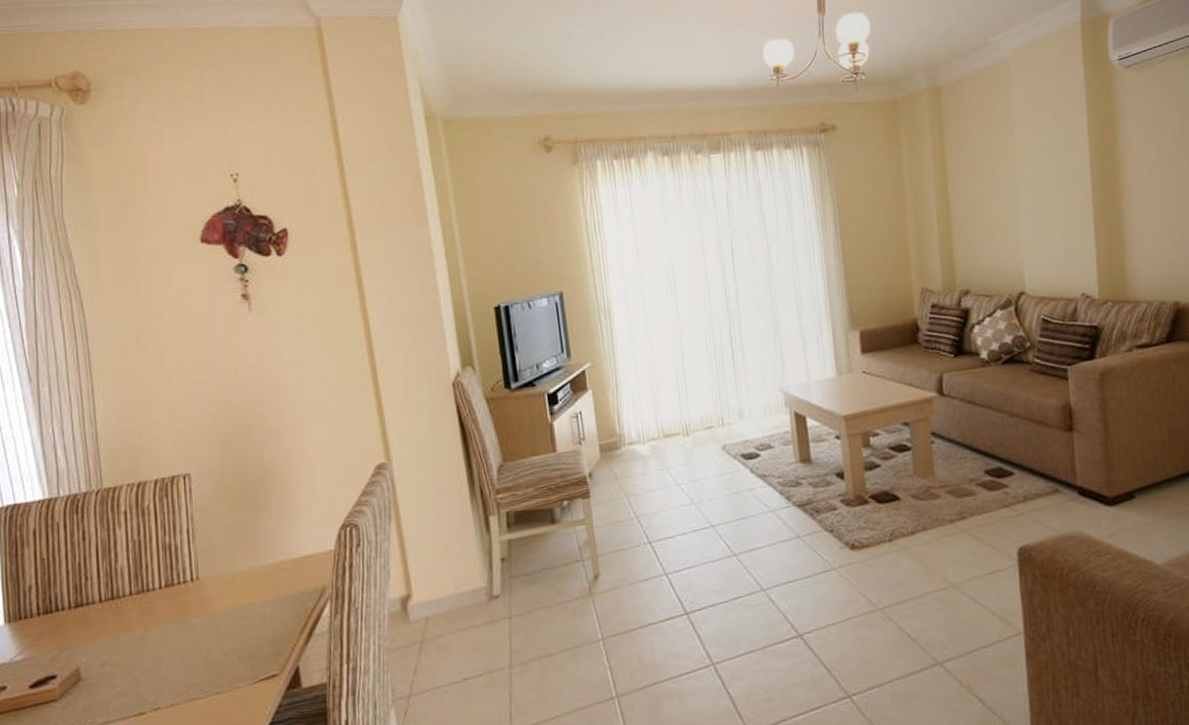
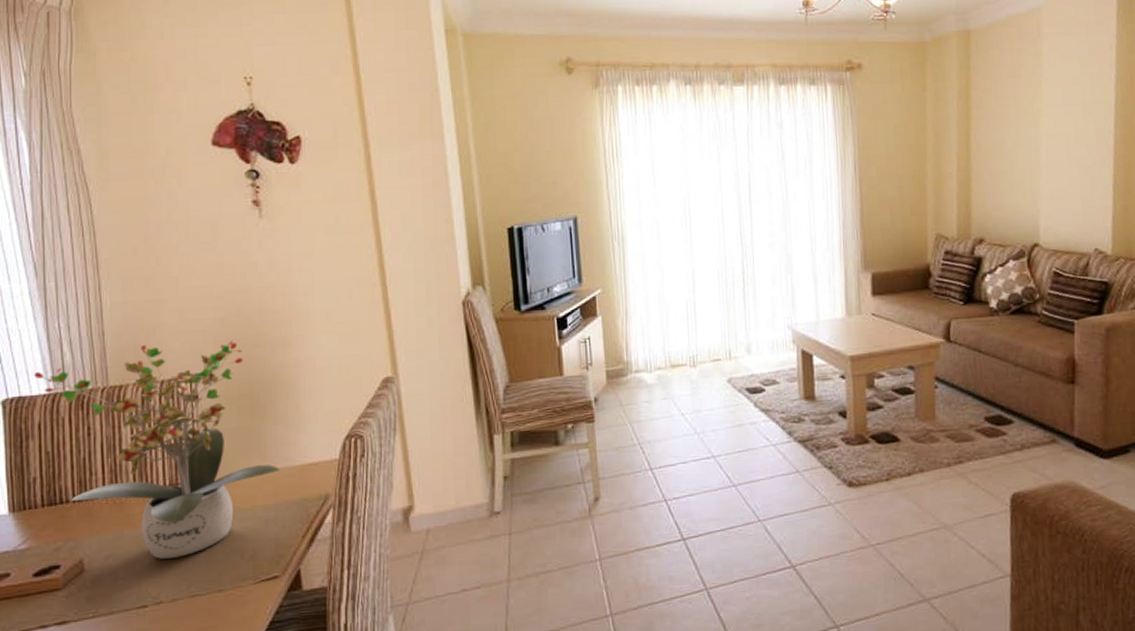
potted plant: none [28,435,276,663] -> present [33,340,280,559]

